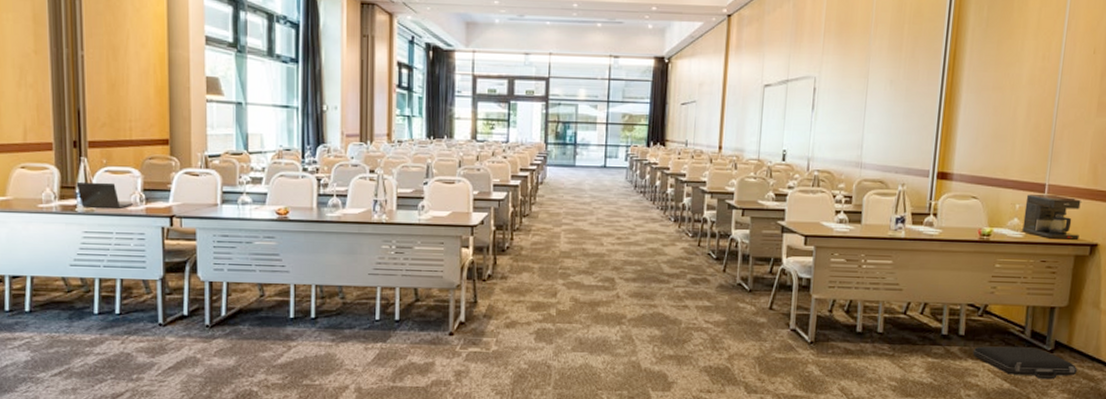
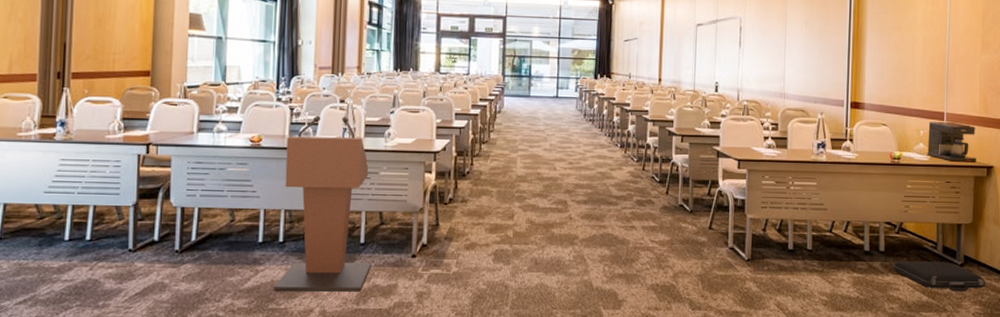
laptop: present [76,181,134,208] -> none [57,111,112,137]
lectern: none [307,187,407,370] -> present [274,115,371,292]

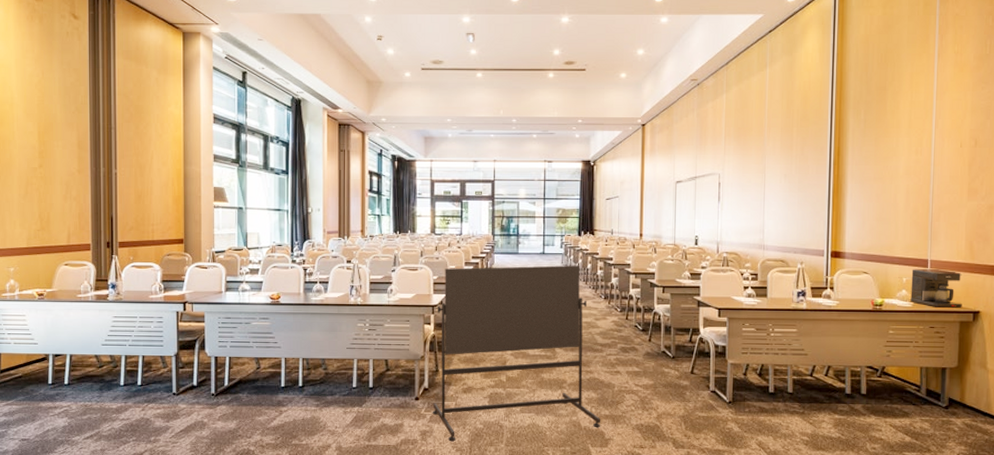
lectern: present [274,115,371,292] -> none [296,275,379,430]
whiteboard: none [430,110,615,304] -> present [432,265,601,441]
briefcase: present [893,261,986,292] -> none [875,404,972,433]

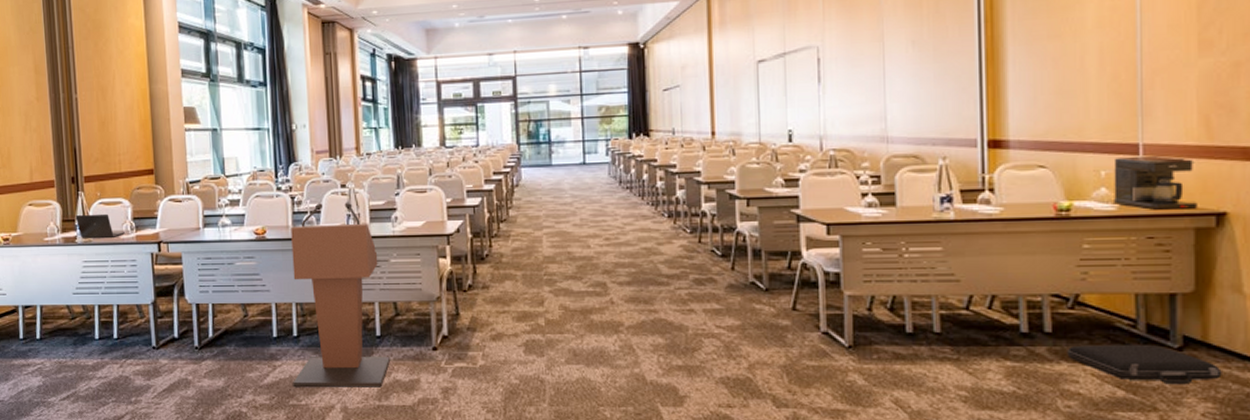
laptop: none [108,275,155,297] -> present [75,213,126,238]
lectern: none [296,275,379,430] -> present [291,202,390,388]
whiteboard: present [432,265,601,441] -> none [454,177,673,400]
briefcase: none [875,404,972,433] -> present [1067,345,1222,385]

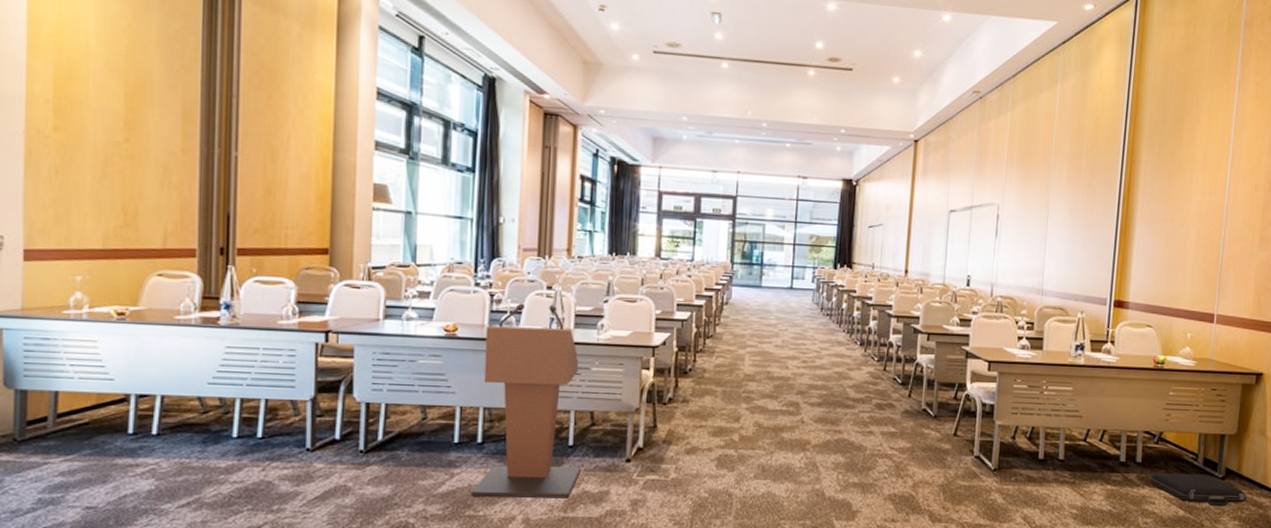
laptop: present [75,213,126,238] -> none [220,292,286,322]
coffee maker: present [1113,156,1197,211] -> none [1193,324,1247,369]

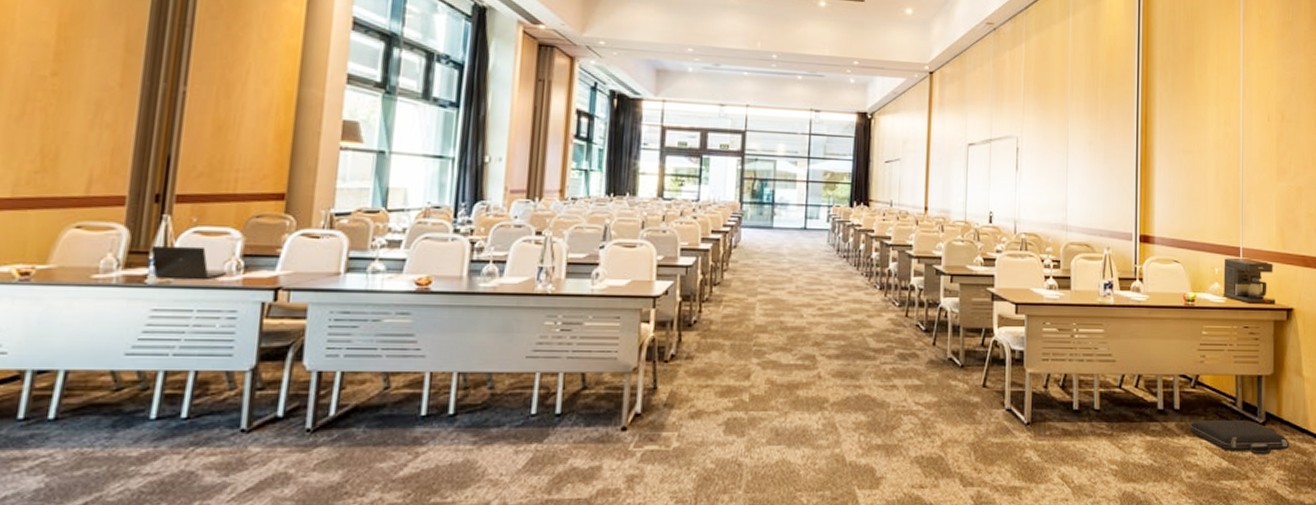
laptop: none [220,292,286,322] -> present [150,245,228,279]
lectern: present [471,303,581,499] -> none [438,251,570,481]
coffee maker: none [1193,324,1247,369] -> present [1223,258,1276,305]

